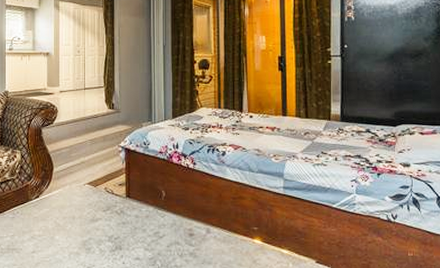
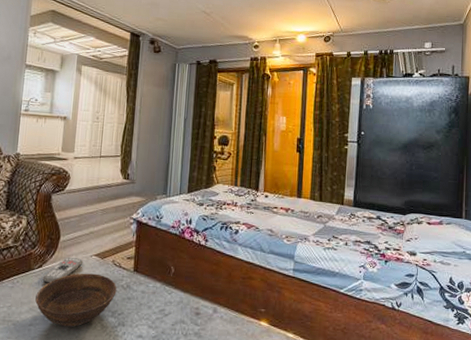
bowl: none [36,201,111,252] -> present [35,273,117,327]
remote control: none [40,187,77,212] -> present [42,257,84,283]

